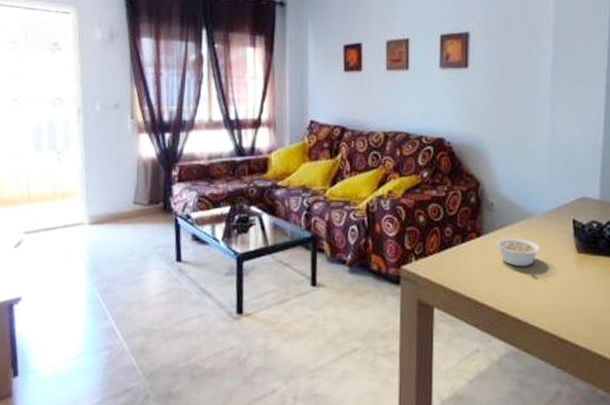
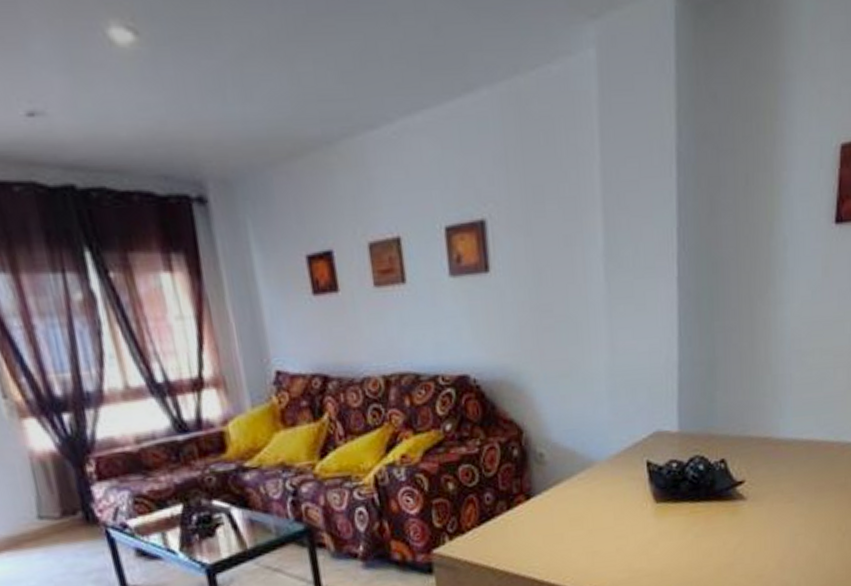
legume: present [496,238,540,267] -> none [552,494,609,530]

